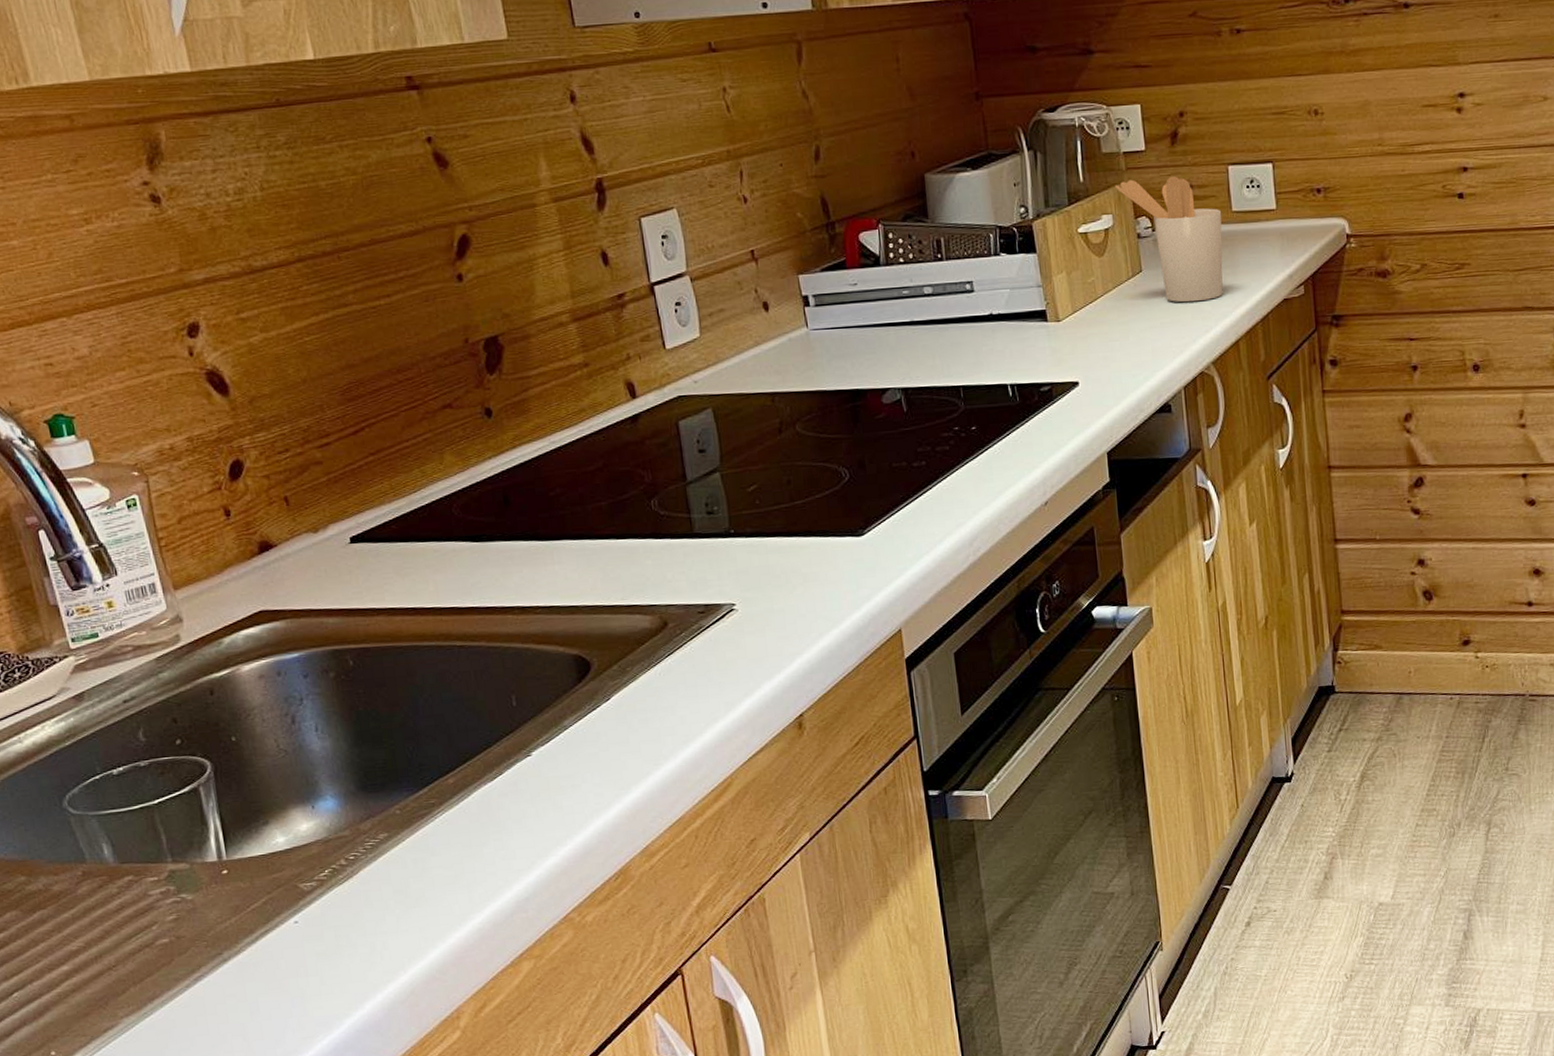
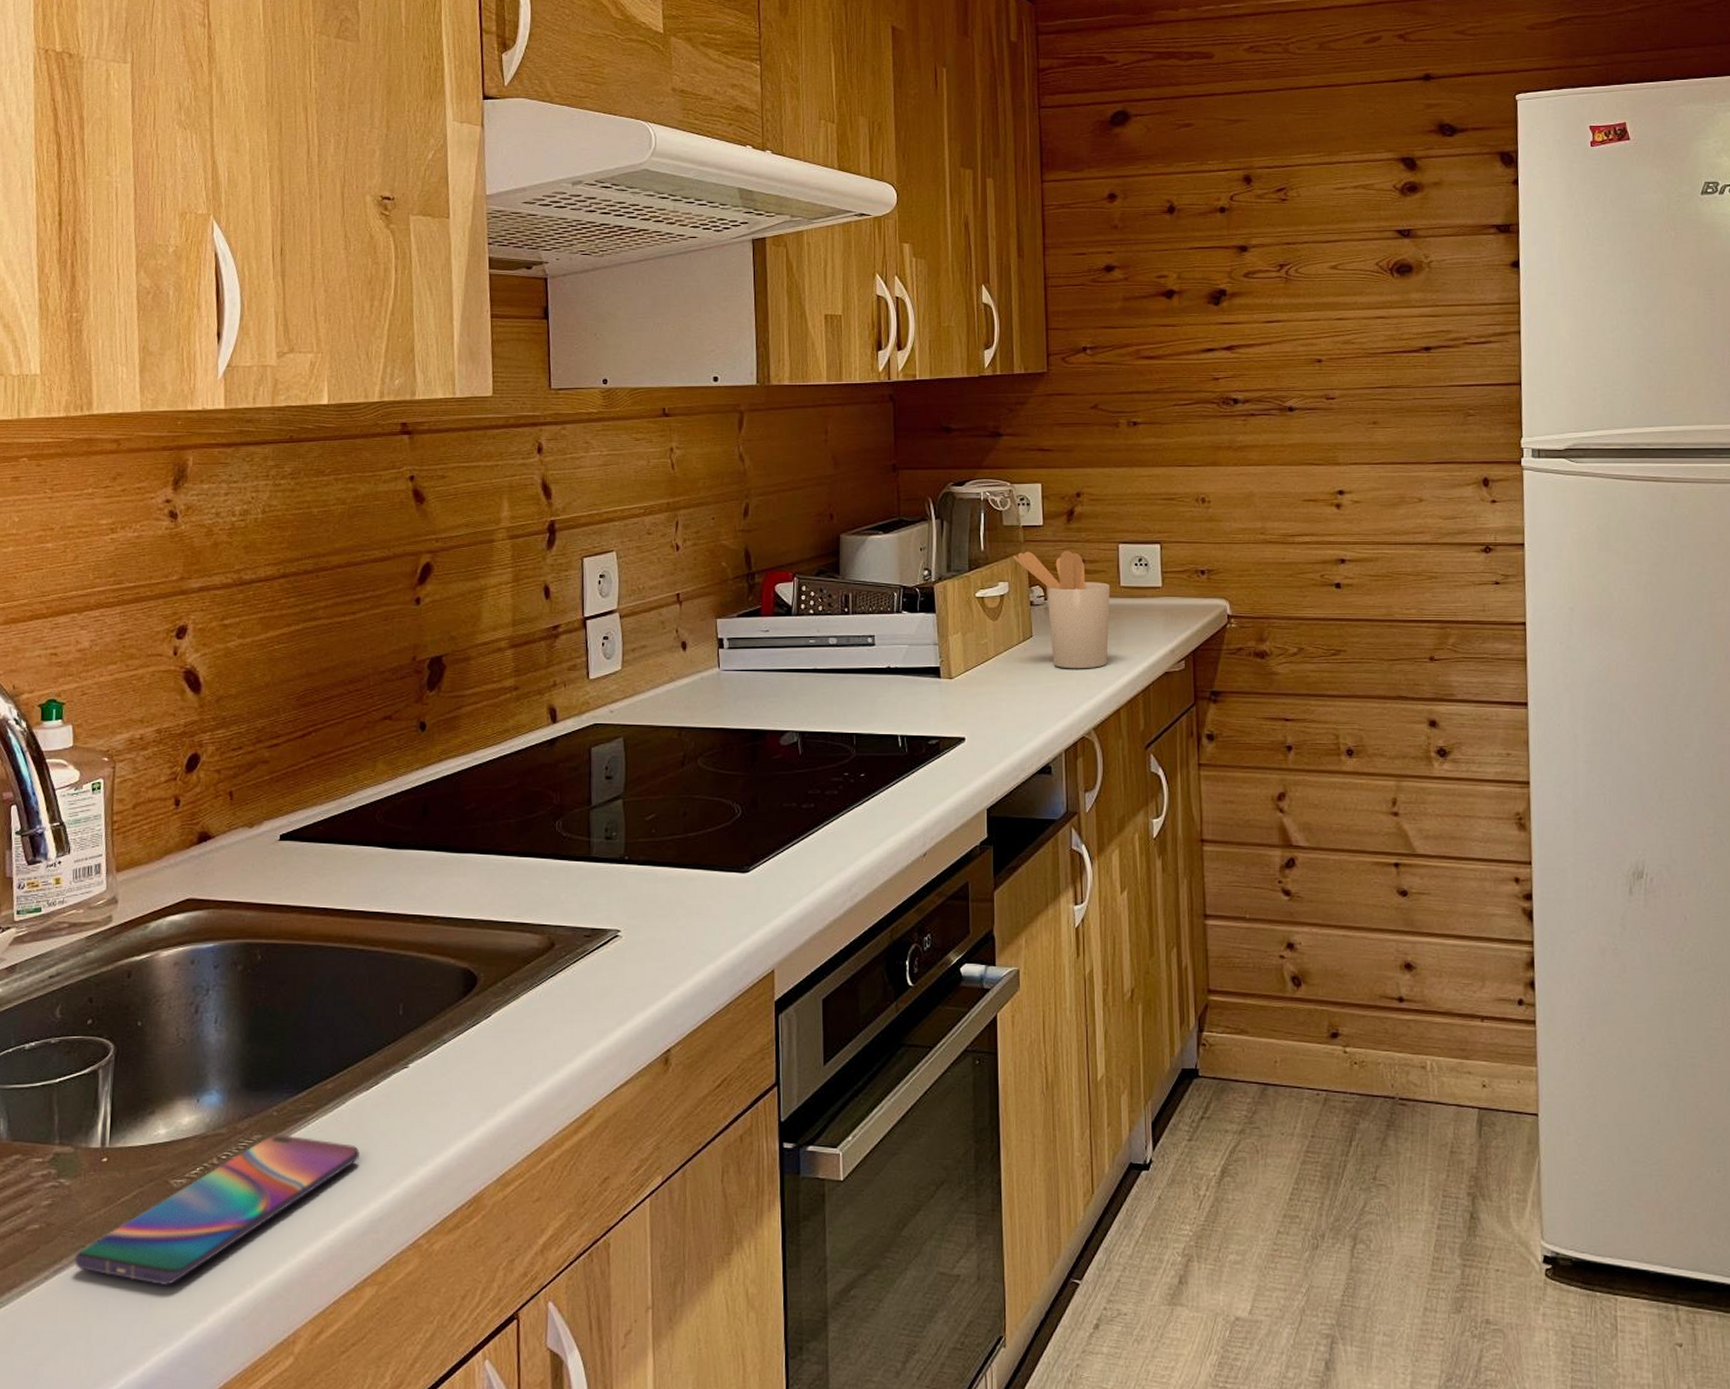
smartphone: none [213,830,496,982] -> present [75,1133,361,1286]

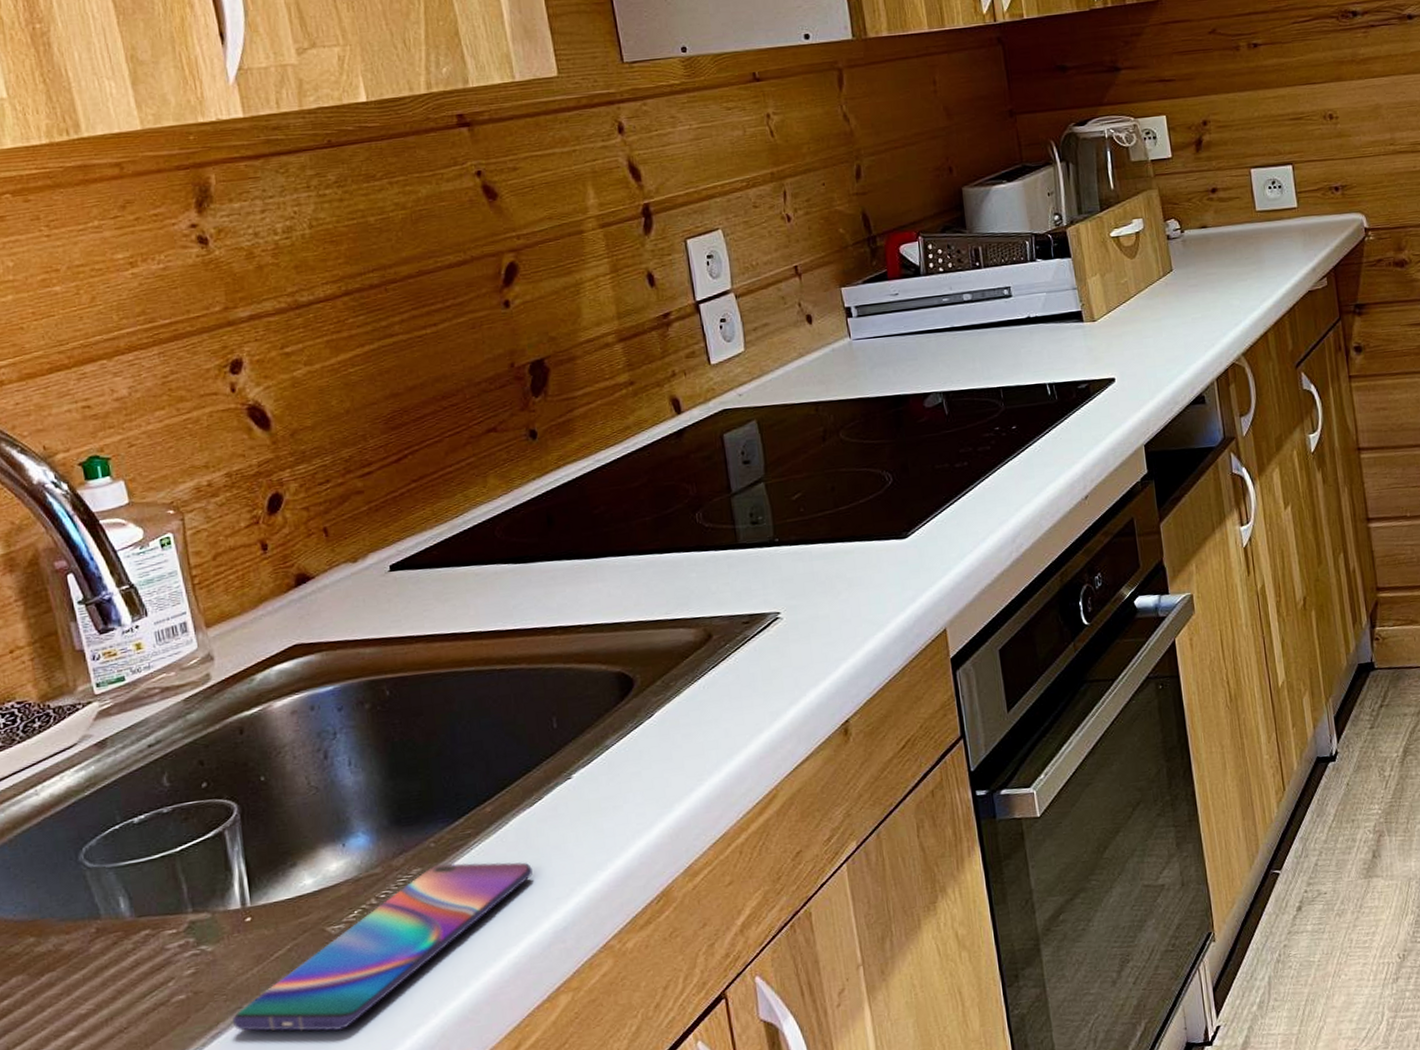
utensil holder: present [1013,550,1111,669] -> none [1145,180,1251,299]

